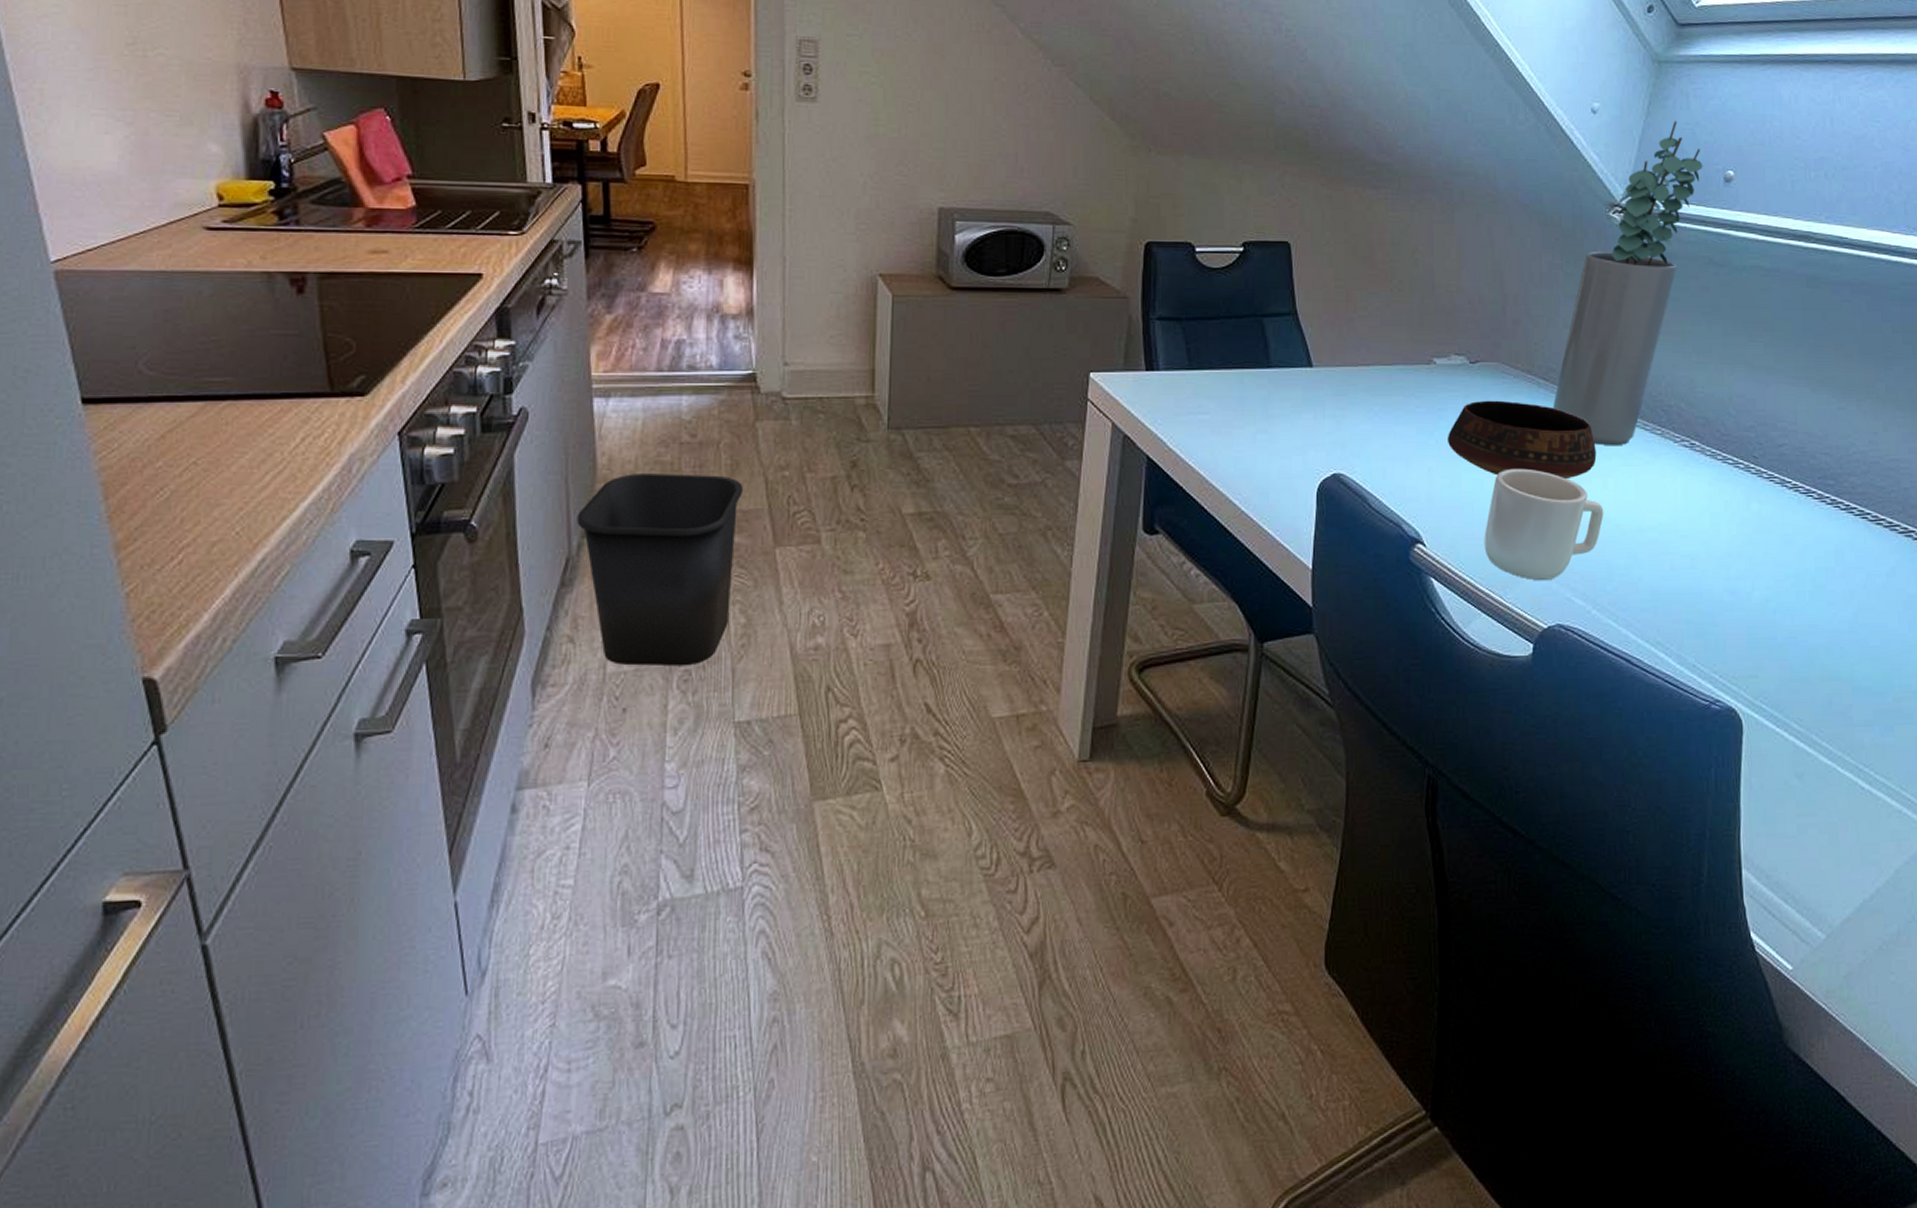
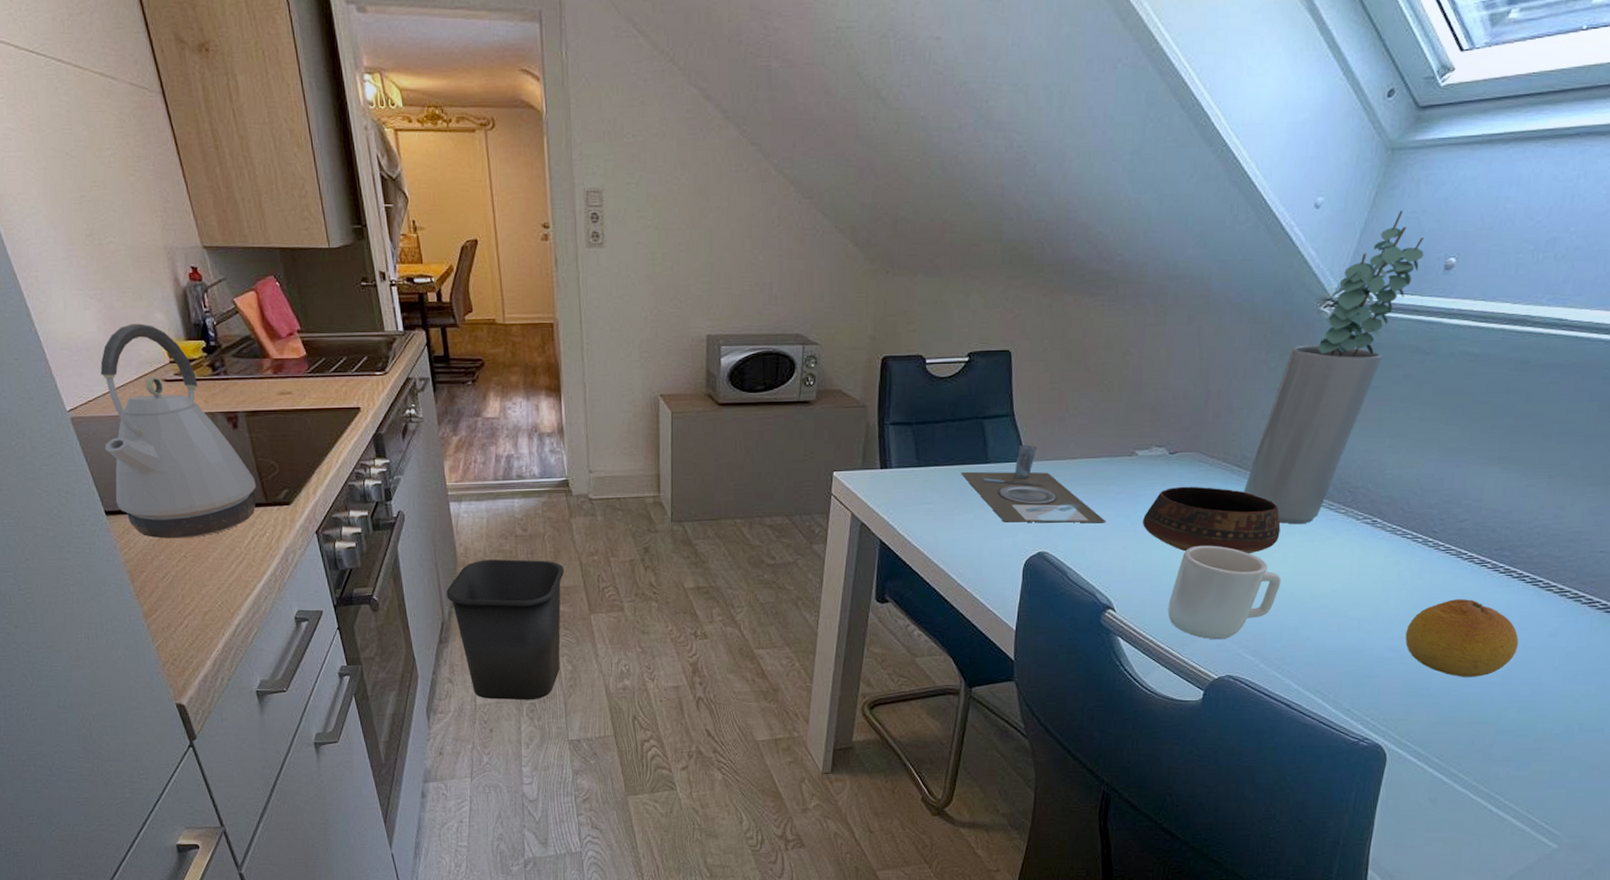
kettle: none [98,155,319,438] -> present [100,323,256,539]
place setting: none [1240,347,1408,441] -> present [961,444,1107,523]
fruit: none [1742,533,1859,625] -> present [1405,599,1519,677]

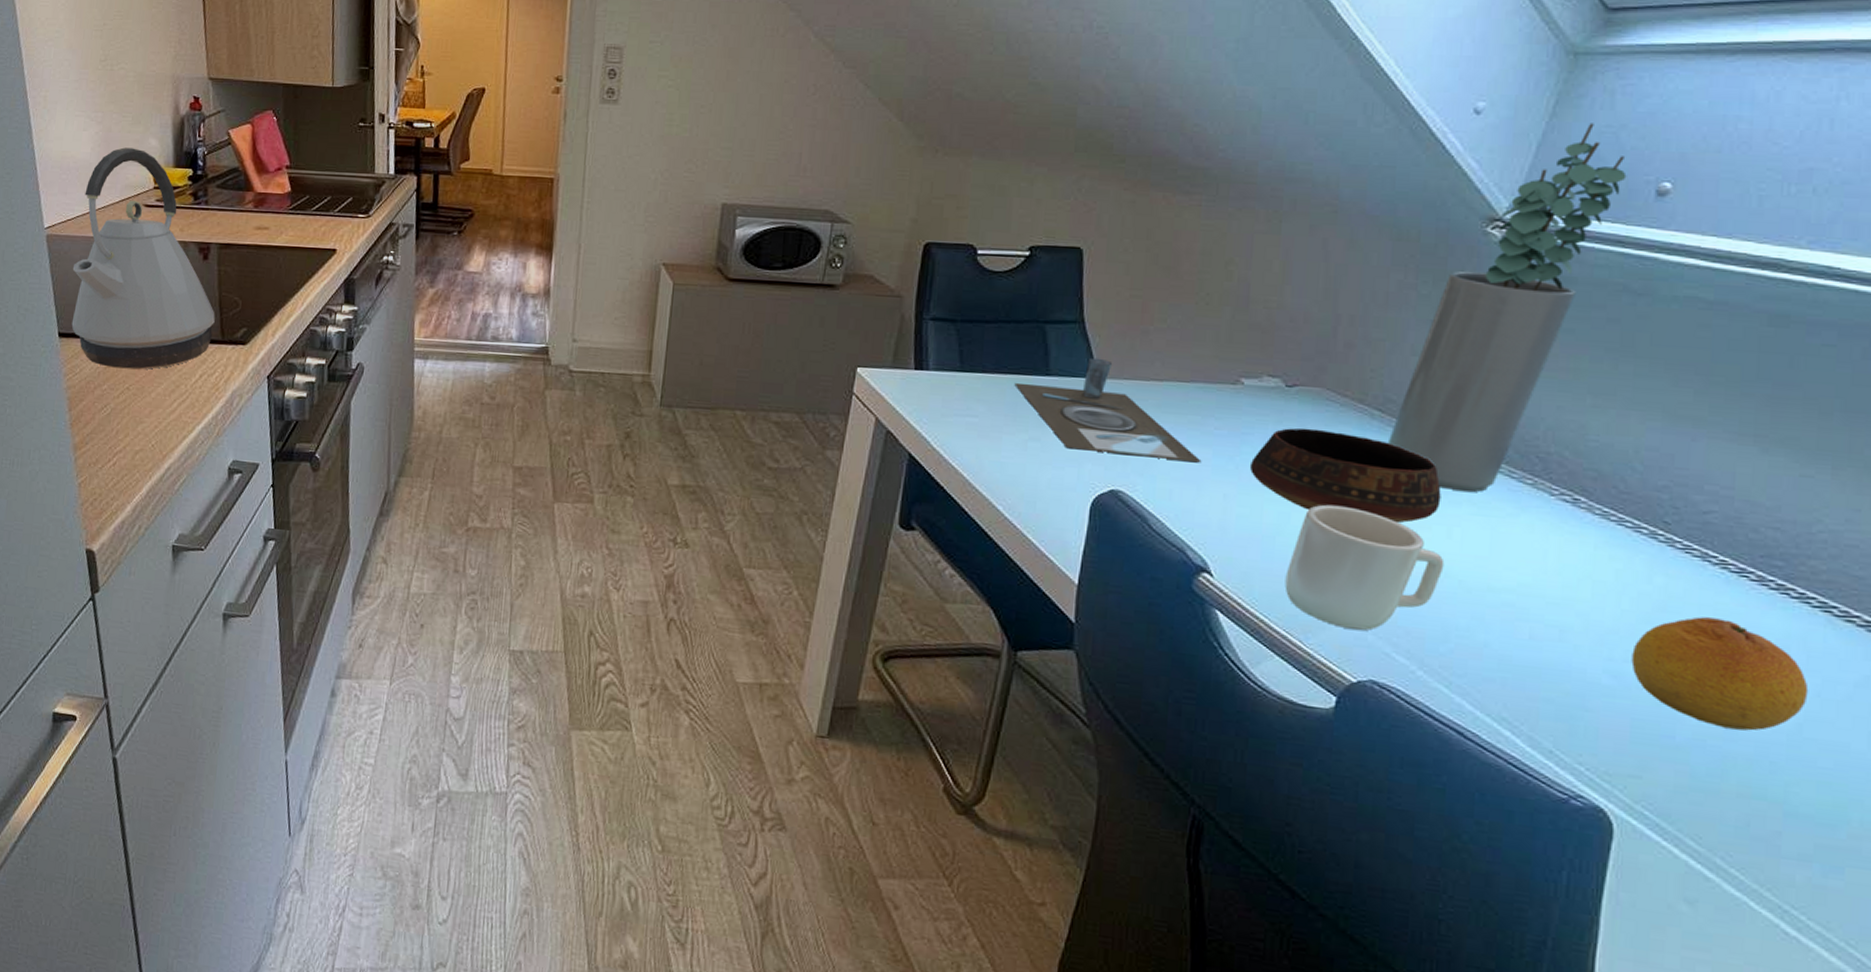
waste bin: present [446,559,564,700] -> none [395,426,530,596]

